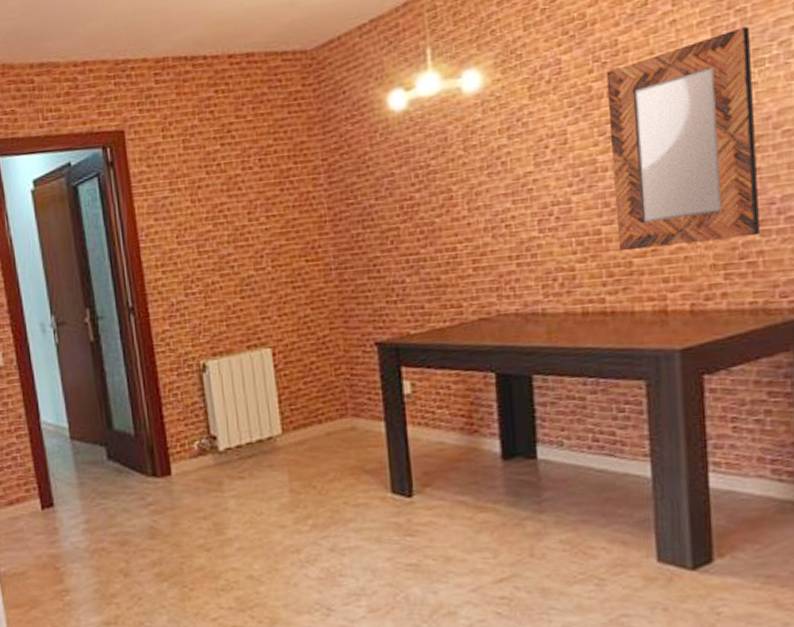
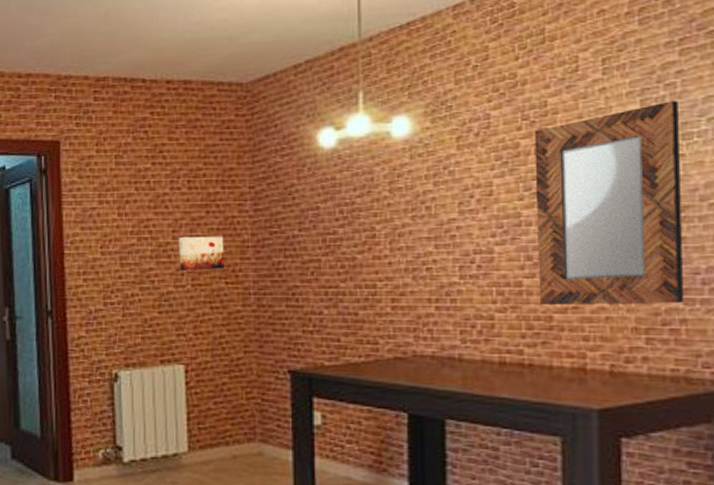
wall art: none [255,213,304,253] -> present [179,236,225,270]

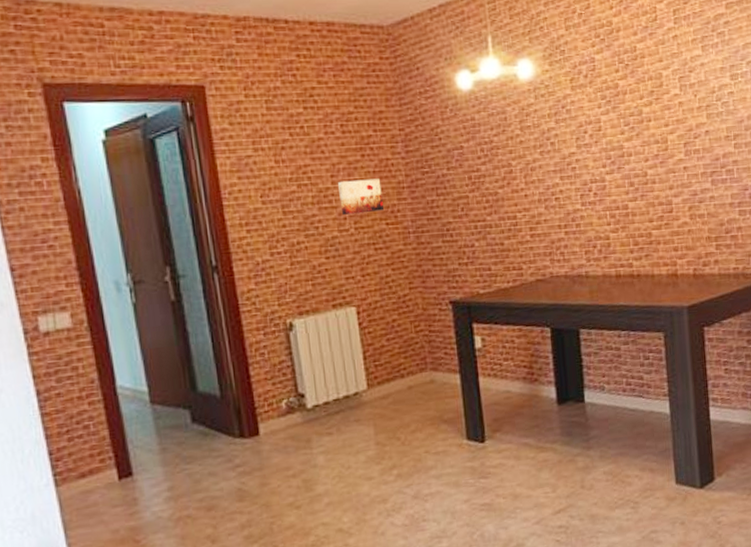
home mirror: present [534,101,684,305] -> none [628,47,739,223]

